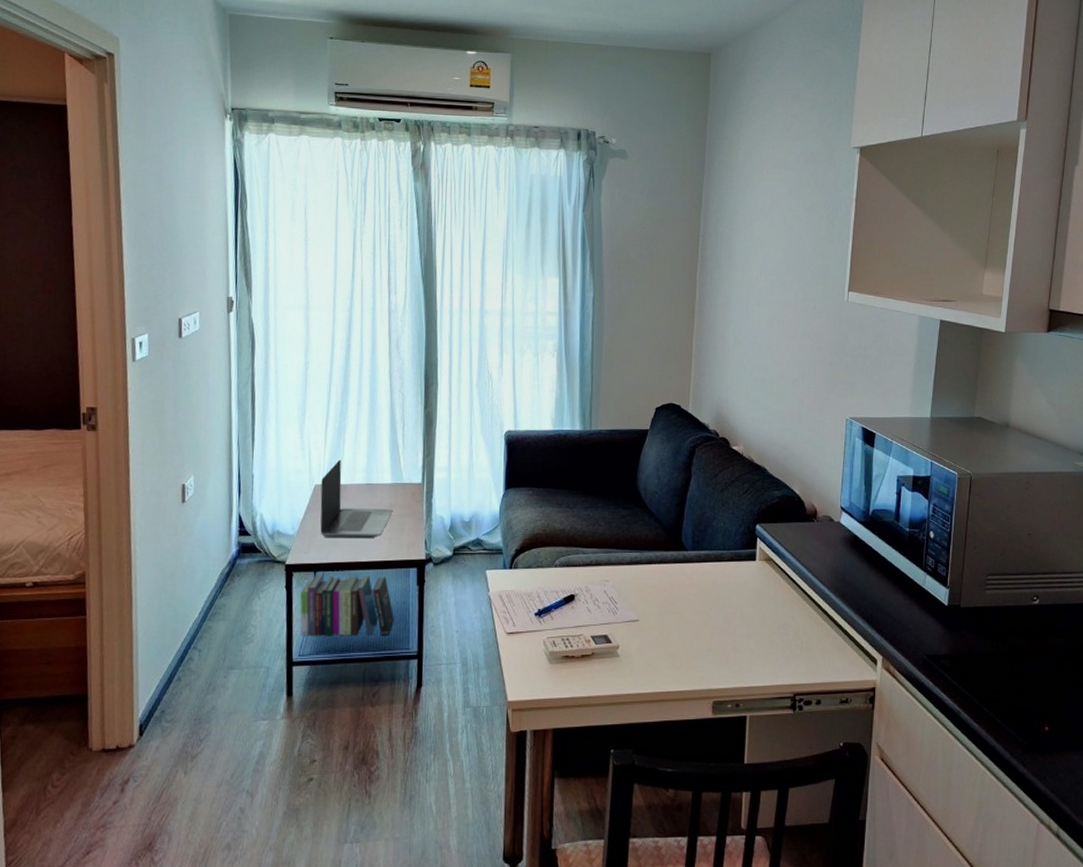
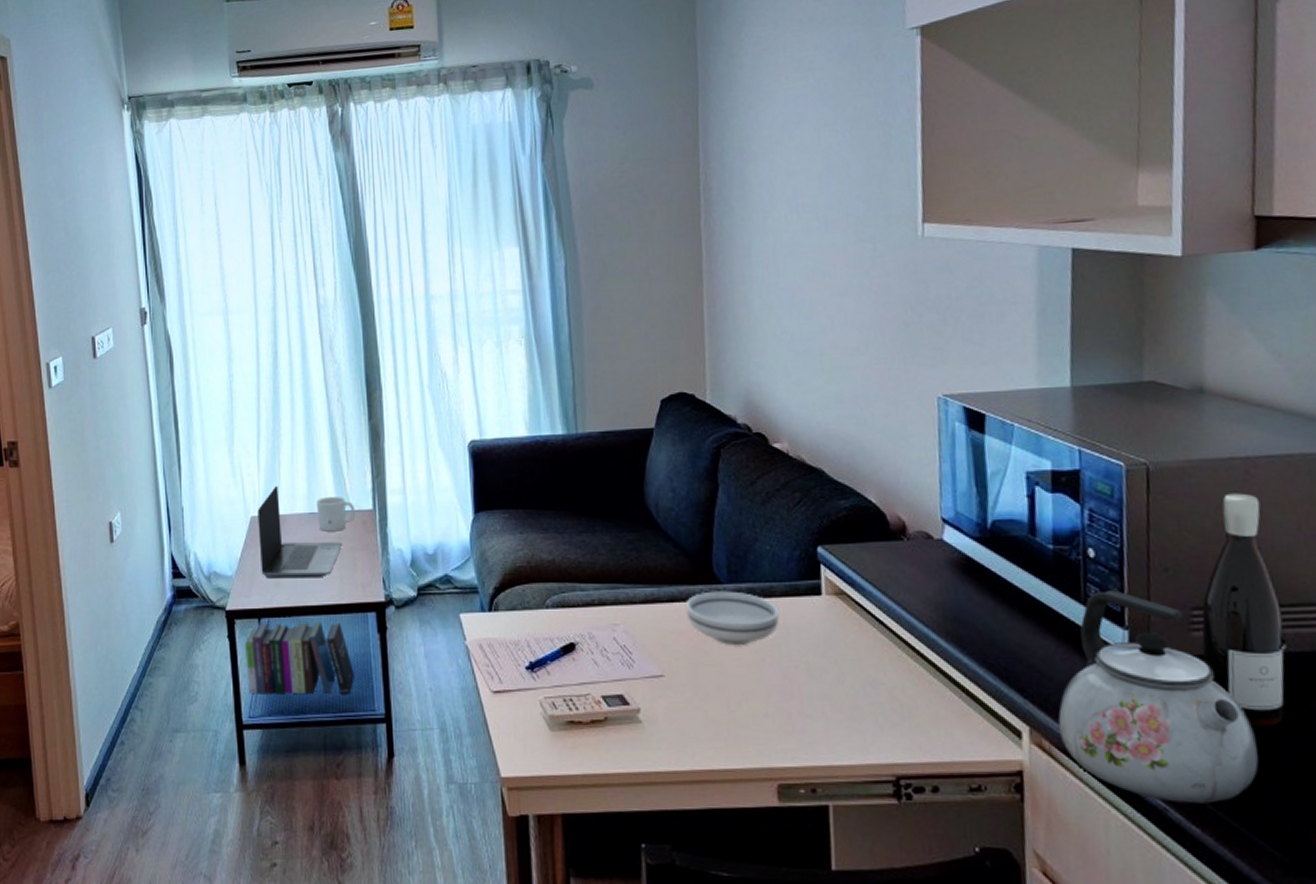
mug: none [373,470,407,500] -> present [316,496,356,532]
bowl: none [659,556,726,597] -> present [685,591,780,645]
kettle: none [900,561,1016,707] -> present [1057,590,1259,804]
bottle: none [991,496,1039,655] -> present [1201,493,1285,727]

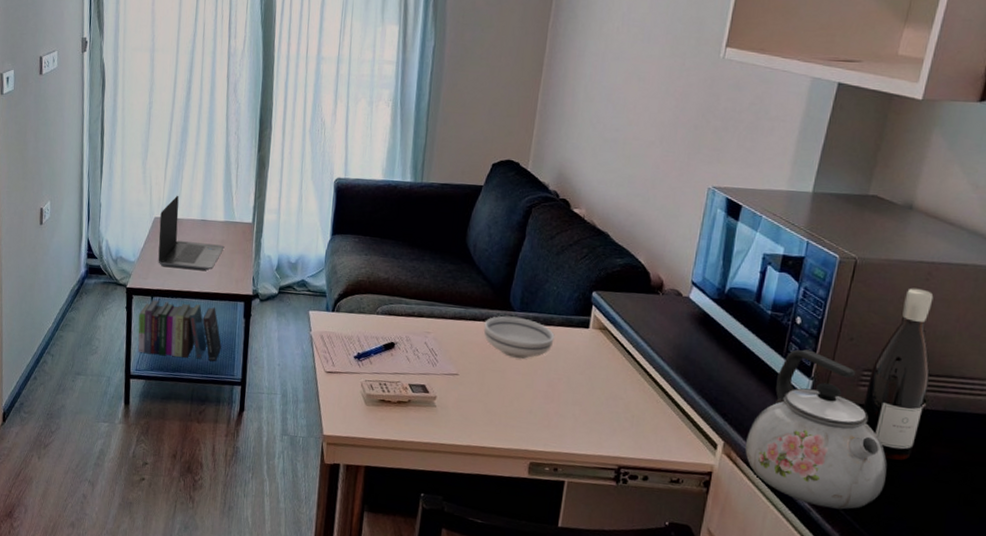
mug: present [316,496,356,532] -> none [207,208,239,237]

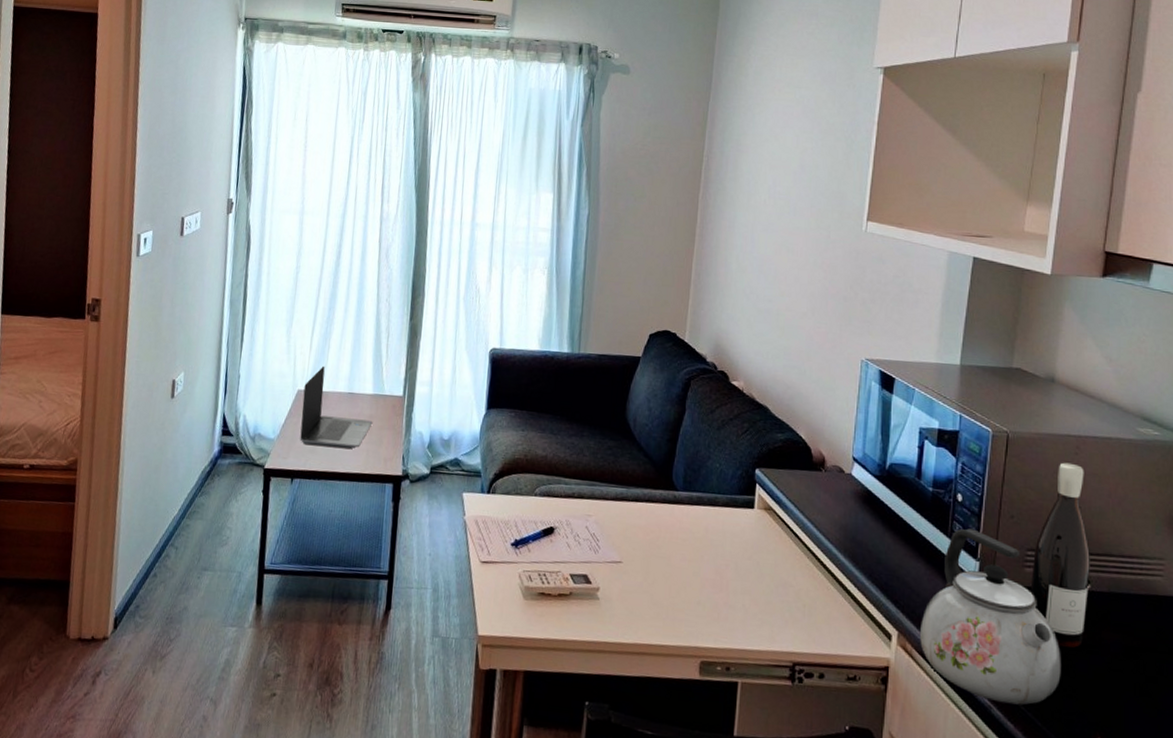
books: present [137,299,221,362] -> none [273,482,367,553]
bowl: present [483,316,555,359] -> none [646,496,720,543]

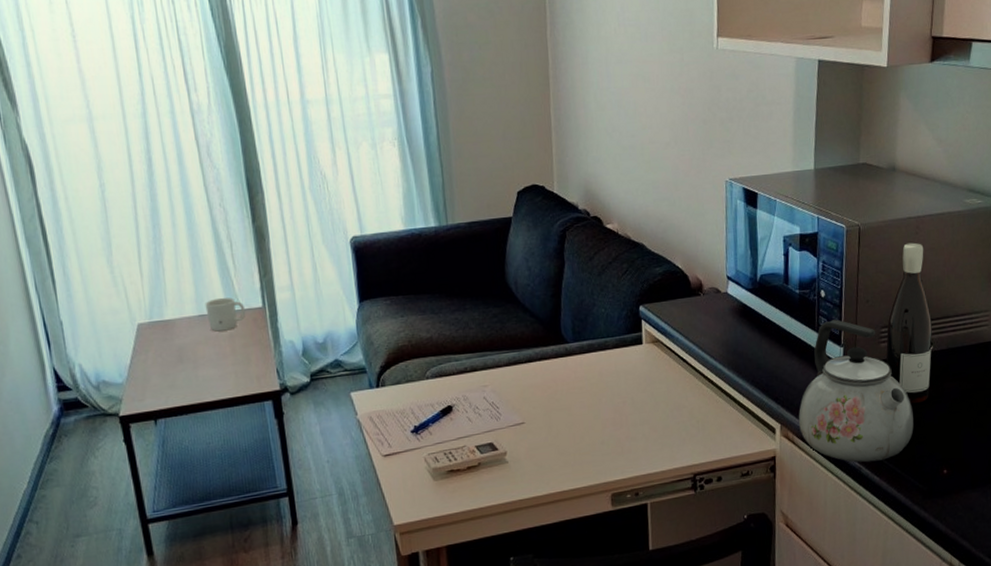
laptop computer: present [300,365,373,449] -> none [144,291,235,382]
mug: none [355,380,388,411] -> present [205,297,246,332]

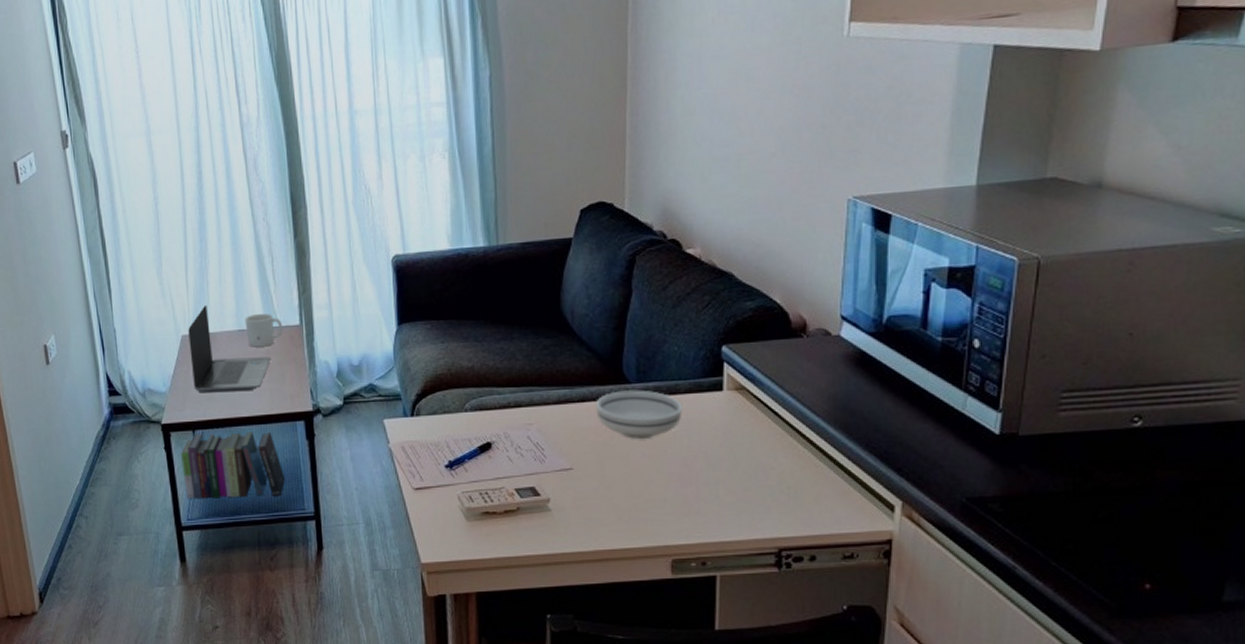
books: none [142,415,256,491] -> present [181,432,285,499]
laptop computer: none [144,291,235,382] -> present [188,304,271,393]
bowl: none [540,348,612,392] -> present [596,390,683,439]
kettle: present [798,319,914,463] -> none [928,377,1103,561]
bottle: present [885,242,932,404] -> none [1065,283,1143,494]

